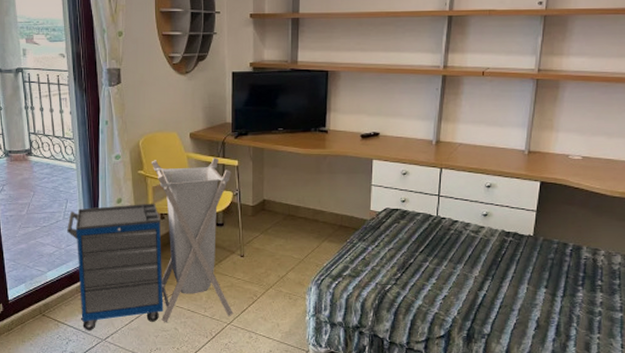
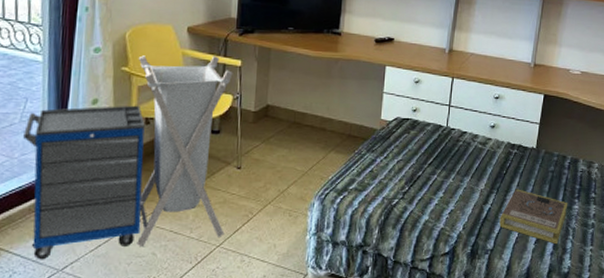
book: none [496,276,571,332] -> present [499,189,568,245]

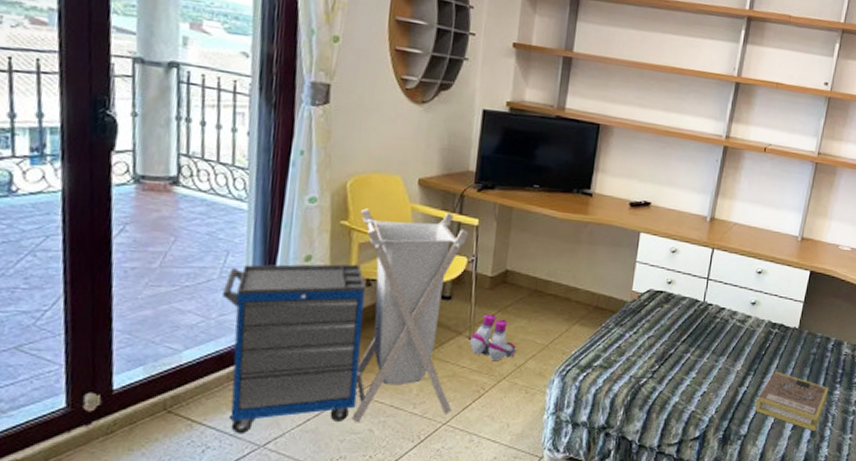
boots: none [238,145,279,188] -> present [470,313,516,362]

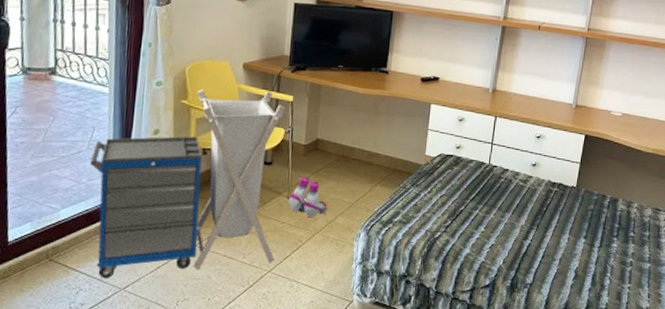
book: present [755,371,829,432] -> none [539,226,607,281]

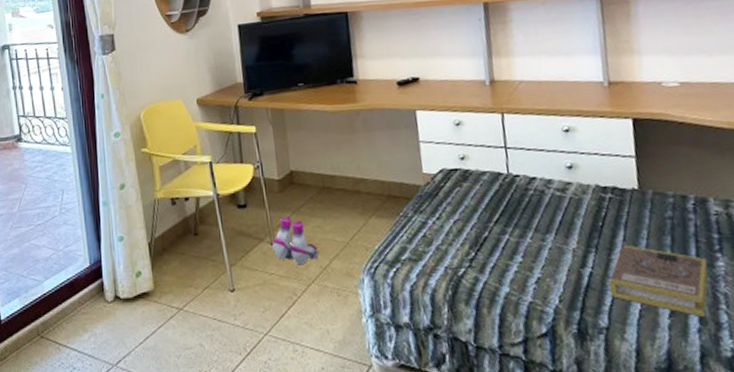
cabinet: present [90,136,202,279] -> none [64,186,184,355]
laundry hamper: present [193,89,286,270] -> none [155,125,270,338]
book: none [539,226,607,281] -> present [608,244,709,318]

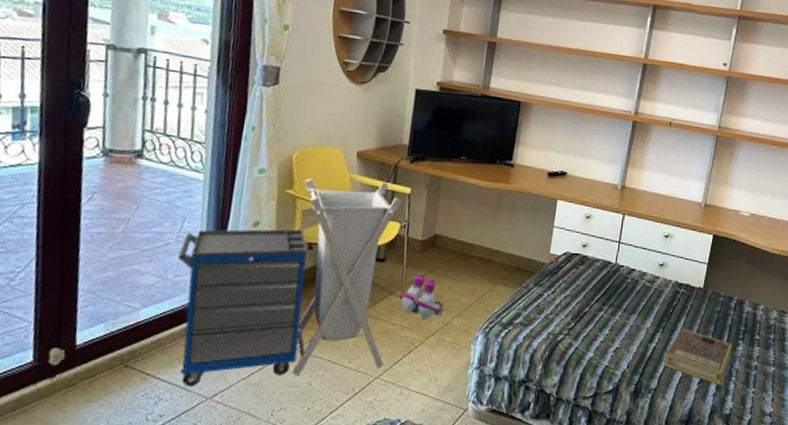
cabinet: none [64,186,184,355] -> present [178,229,308,387]
laundry hamper: none [155,125,270,338] -> present [292,178,402,377]

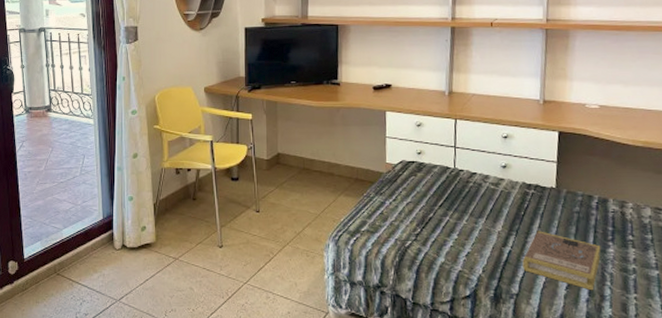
cabinet: present [178,229,308,387] -> none [84,157,179,291]
laundry hamper: present [292,178,402,377] -> none [166,111,250,283]
boots: present [401,275,444,319] -> none [257,190,294,230]

